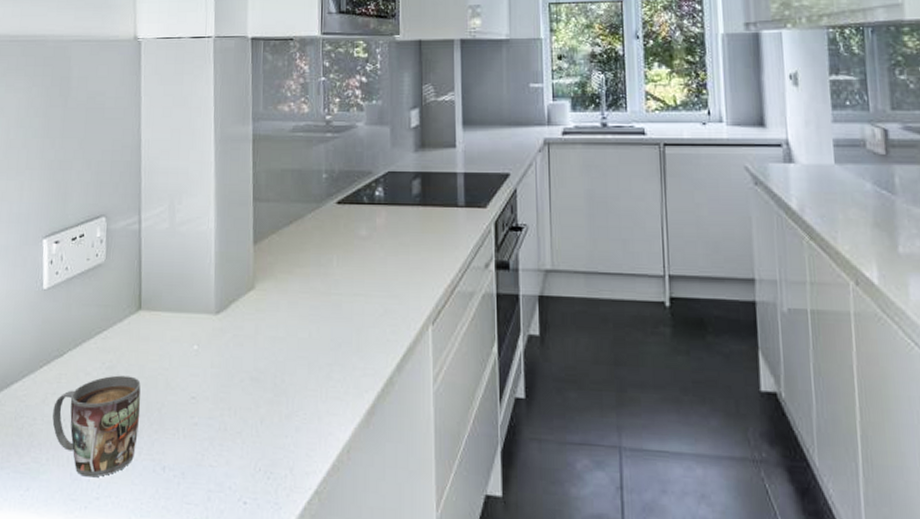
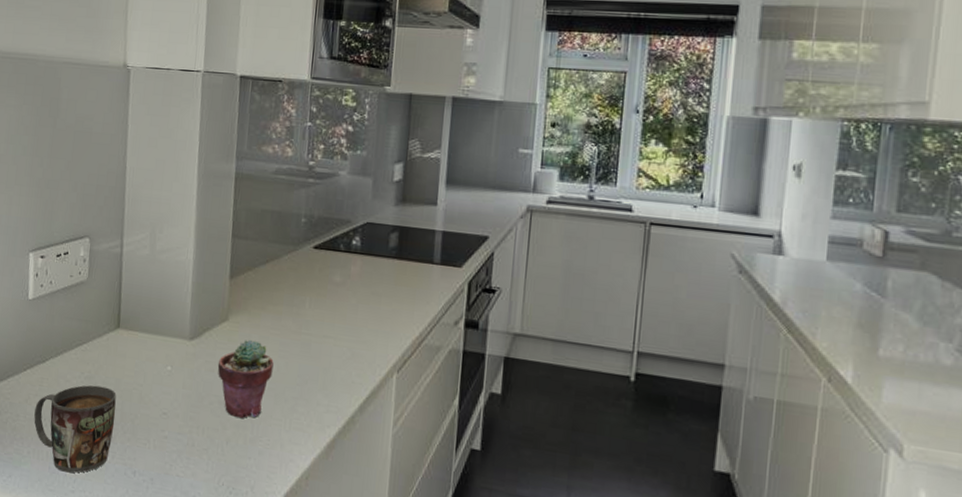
potted succulent: none [246,306,305,393] -> present [217,339,274,418]

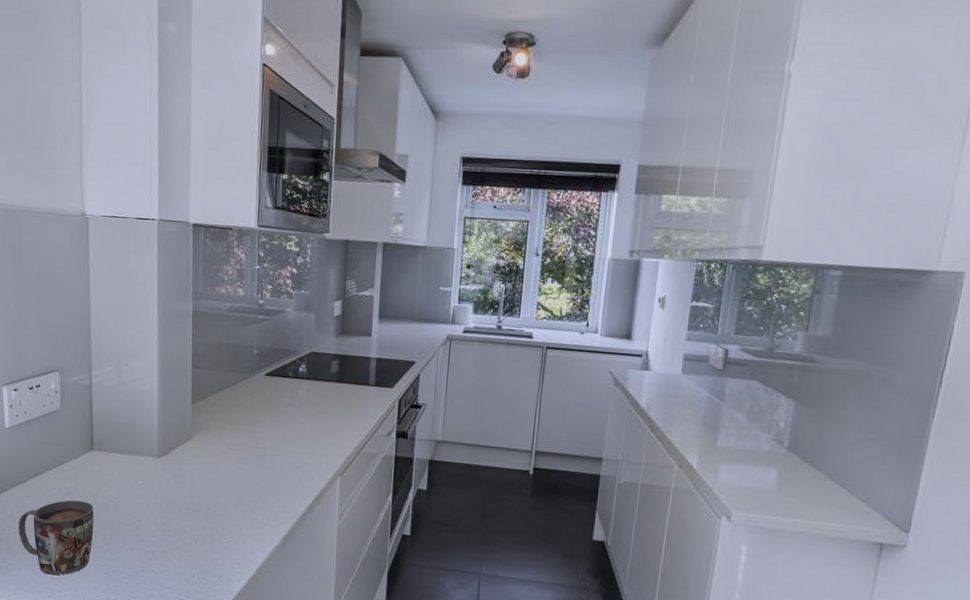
potted succulent: present [217,339,274,418] -> none [184,455,234,521]

